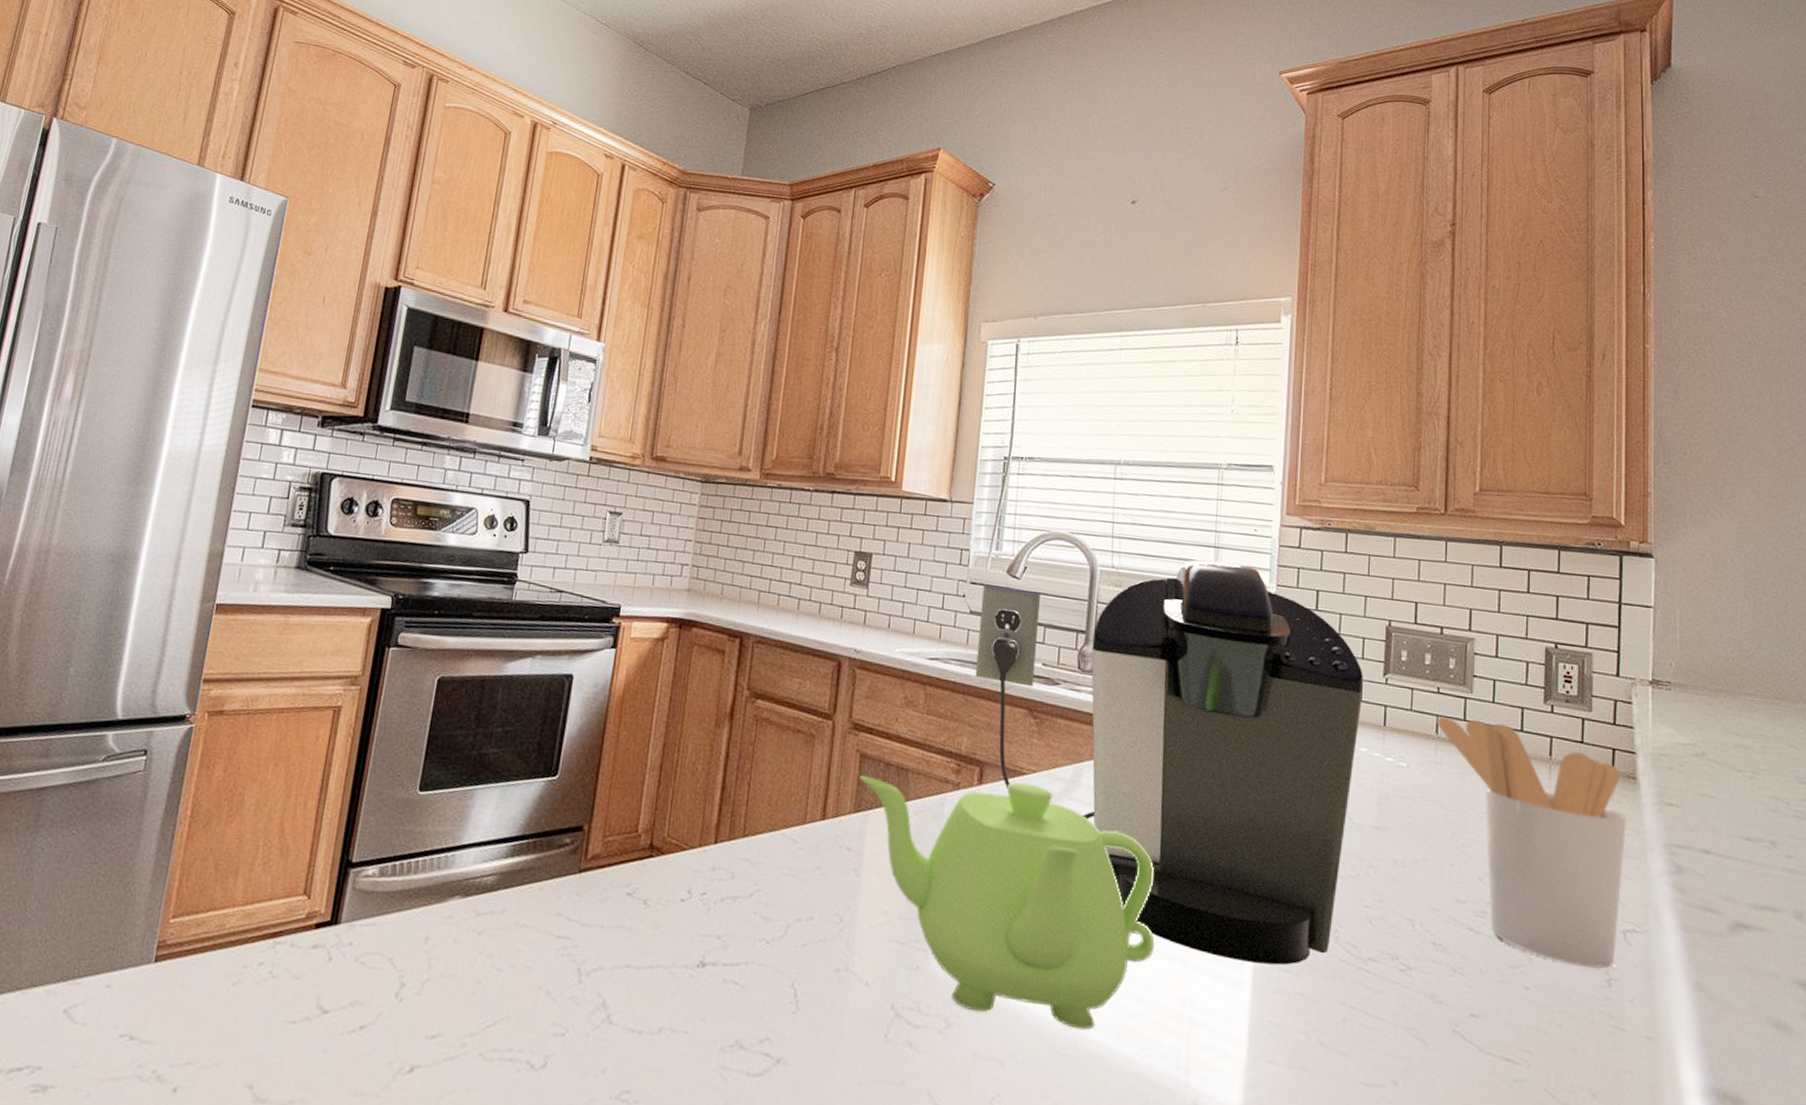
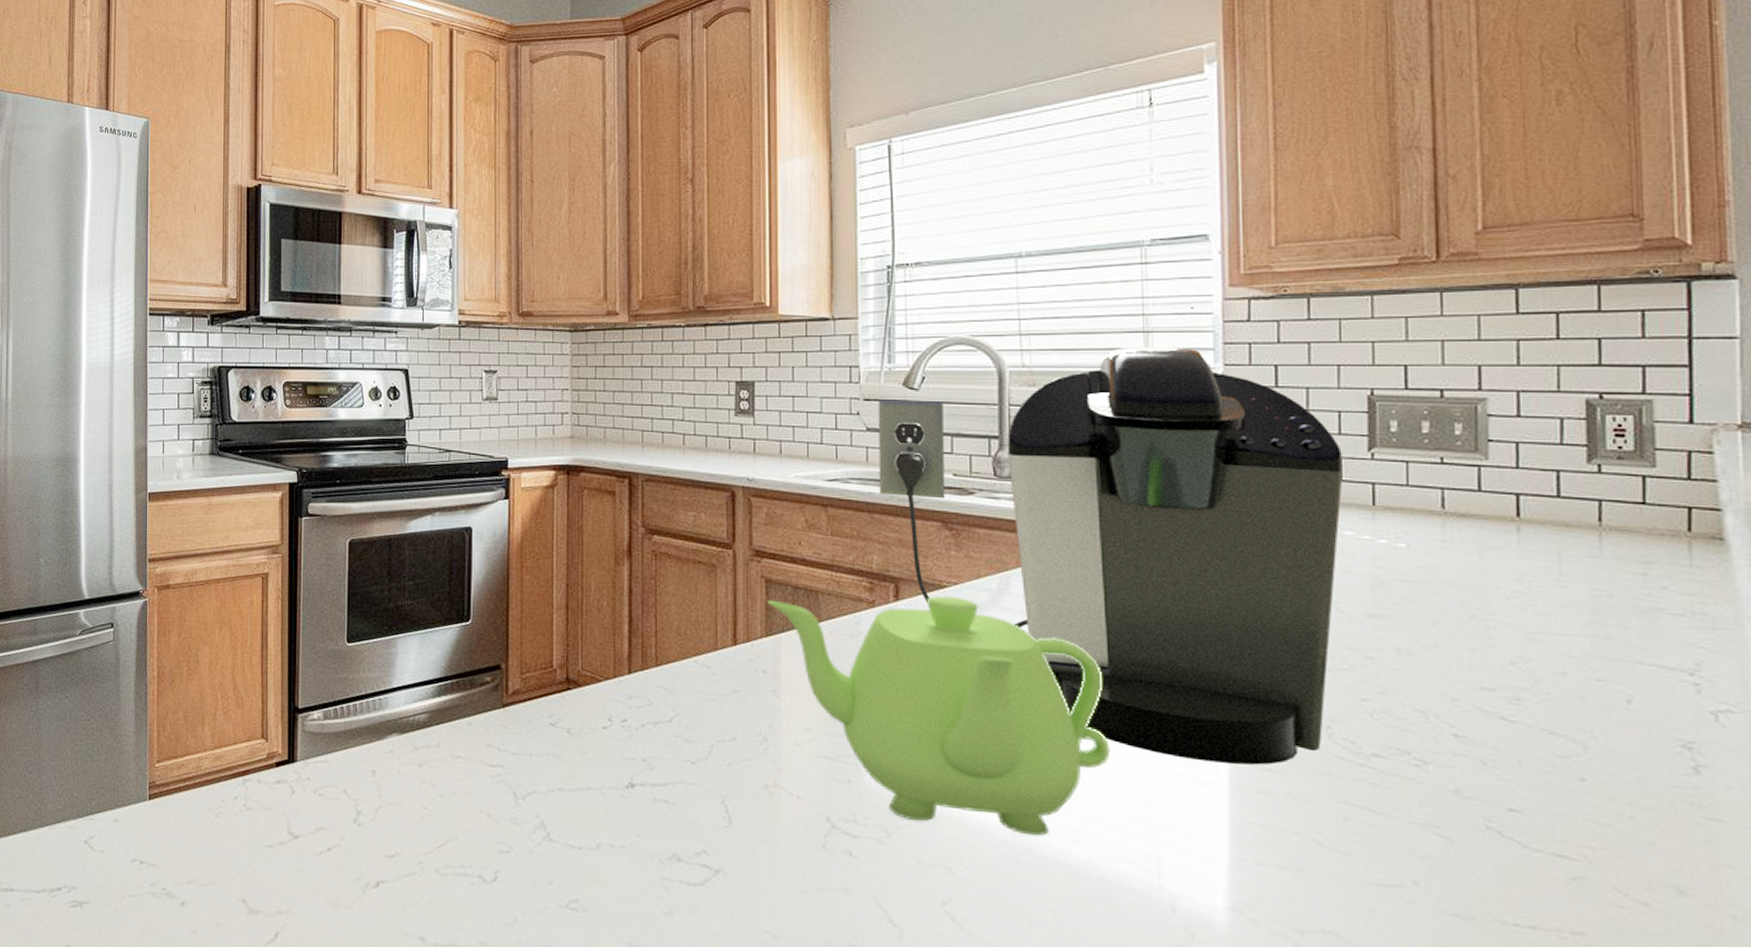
utensil holder: present [1437,716,1627,970] -> none [1442,488,1713,756]

